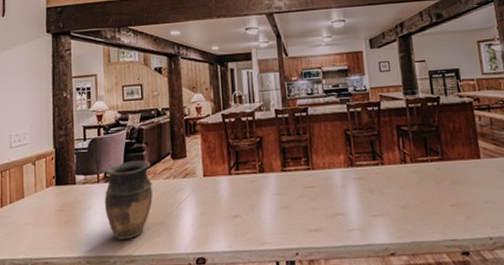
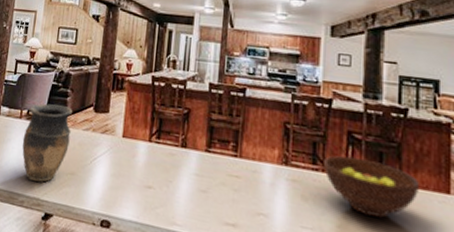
fruit bowl: none [382,146,458,192] -> present [324,155,419,218]

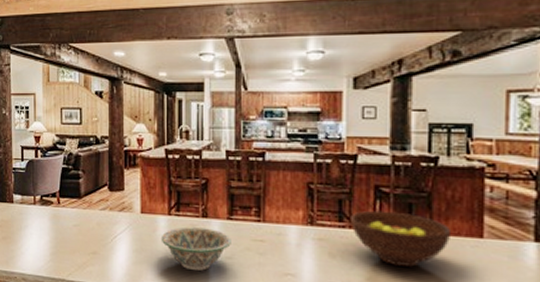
vase: present [22,103,72,182] -> none [40,186,87,264]
decorative bowl: none [139,155,208,203] -> present [161,227,231,272]

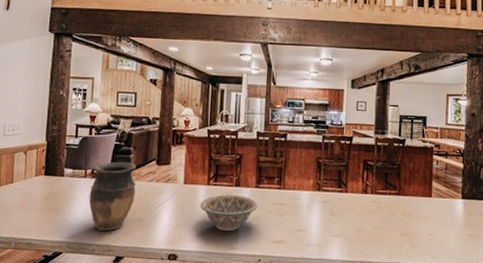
vase: none [40,186,87,264] -> present [89,161,136,231]
fruit bowl: present [351,210,450,267] -> none [346,178,411,220]

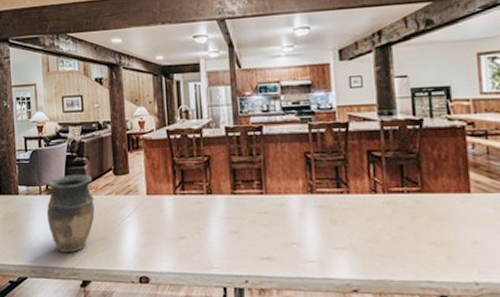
decorative bowl: present [200,194,258,232] -> none [167,205,237,248]

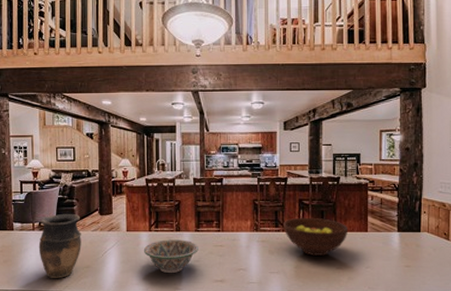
decorative bowl: none [167,205,237,248] -> present [143,239,198,274]
fruit bowl: none [348,174,441,226] -> present [284,217,347,256]

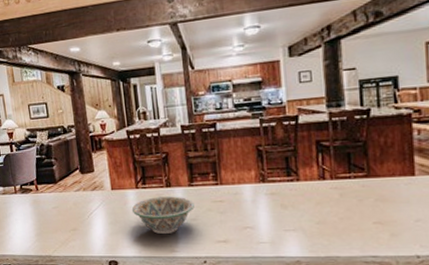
vase: present [38,213,81,278] -> none [21,174,66,242]
fruit bowl: present [284,217,347,256] -> none [297,161,386,209]

